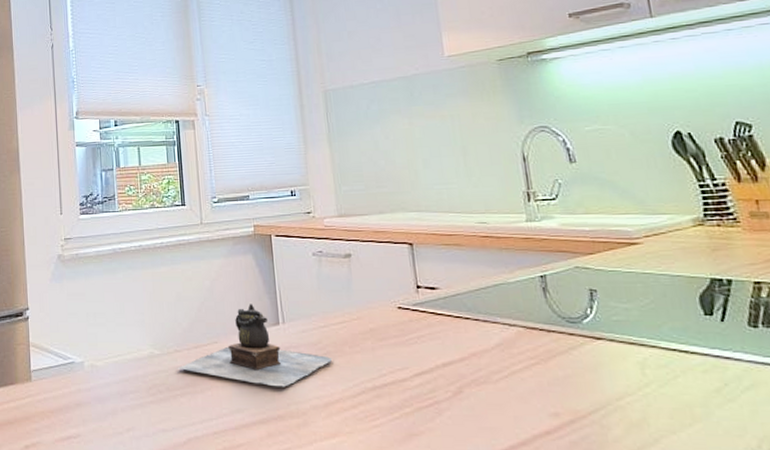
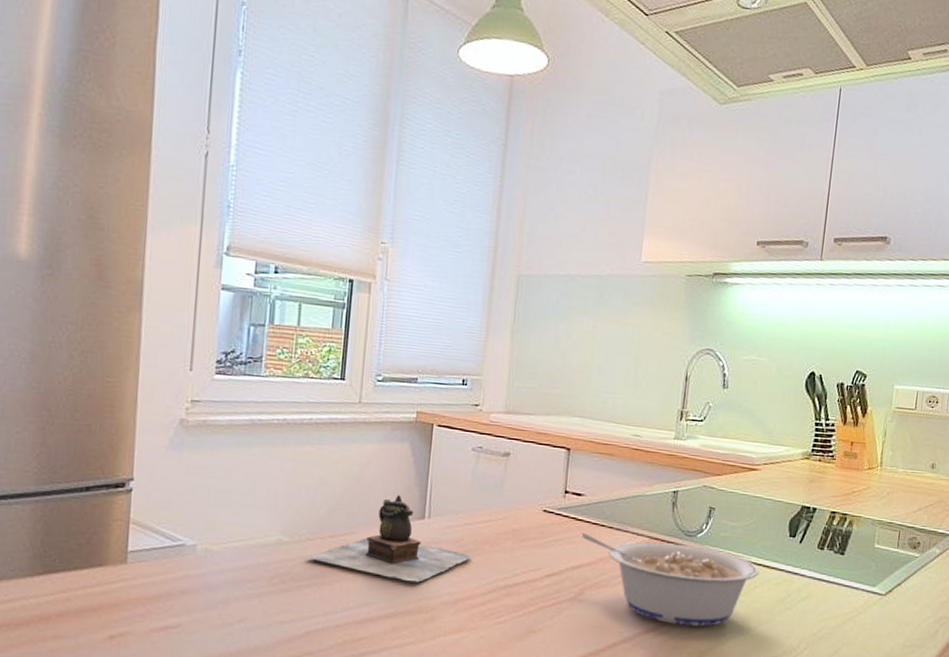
legume: none [444,328,676,425] -> present [581,533,759,627]

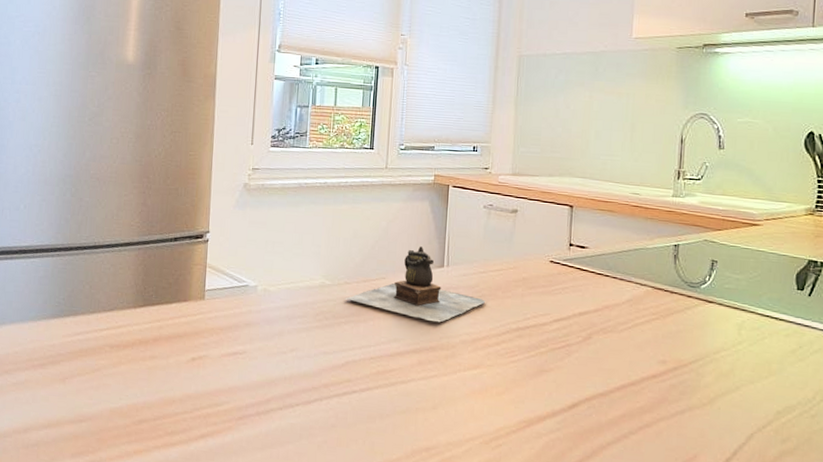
legume: present [581,533,759,627] -> none [586,282,767,374]

